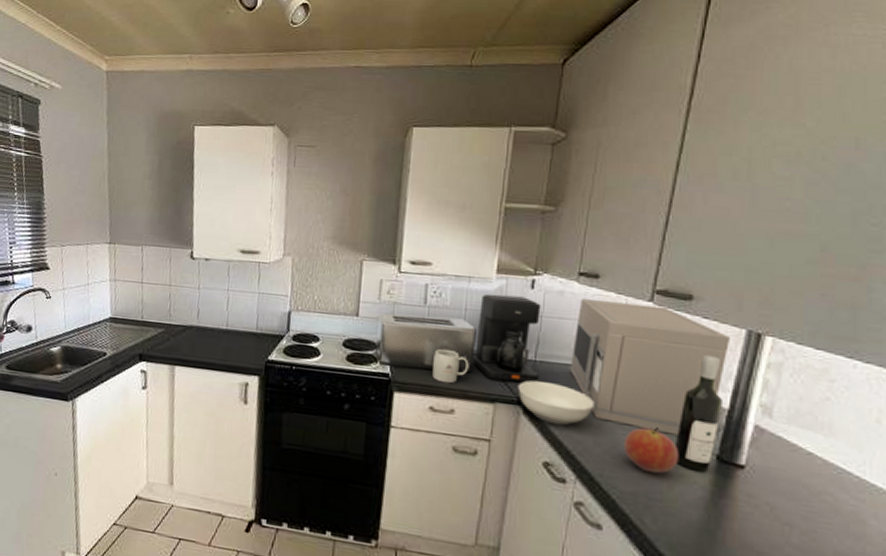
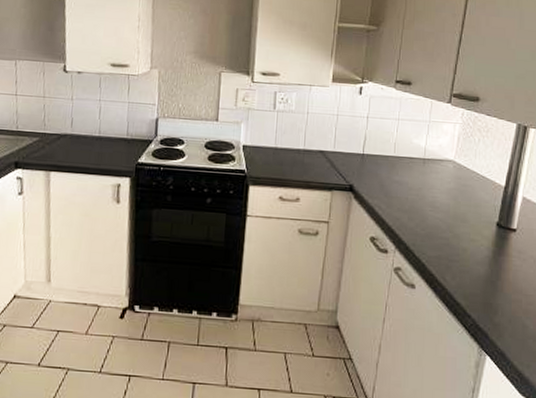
toaster: present [375,312,477,374] -> none [233,117,317,167]
mug: present [432,348,469,384] -> none [281,146,311,177]
coffee maker: present [472,293,541,383] -> none [314,99,367,173]
bowl: present [517,380,595,426] -> none [350,170,409,207]
microwave: present [570,299,730,435] -> none [390,102,505,209]
fruit: present [623,426,679,474] -> none [430,202,471,240]
bottle: present [674,355,722,472] -> none [467,145,501,236]

